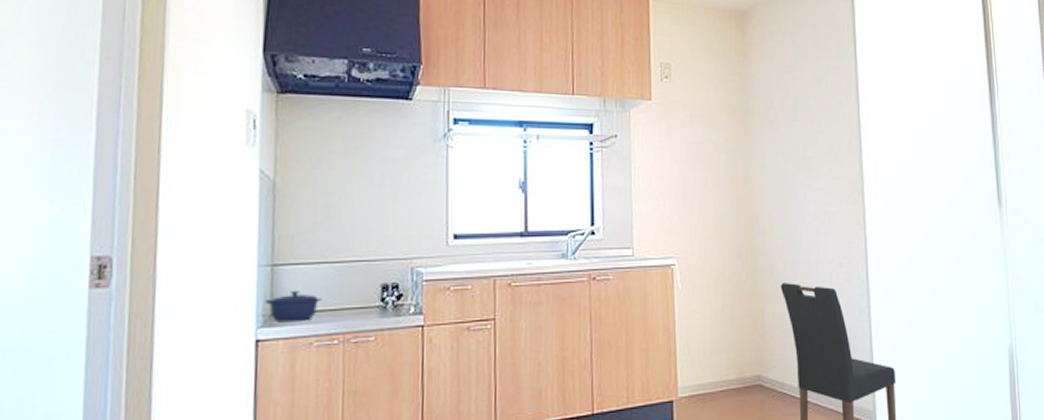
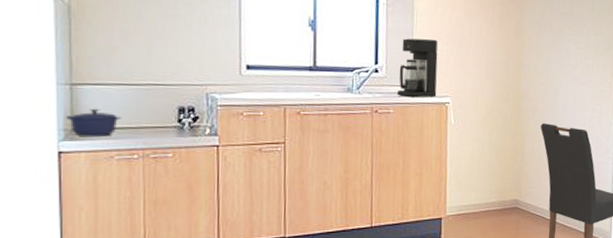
coffee maker: none [616,194,661,261] -> present [396,38,438,98]

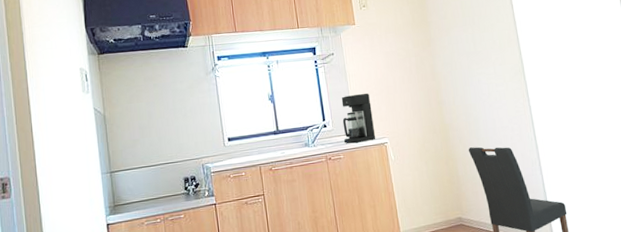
cooking pot: present [65,108,122,138] -> none [109,187,146,211]

